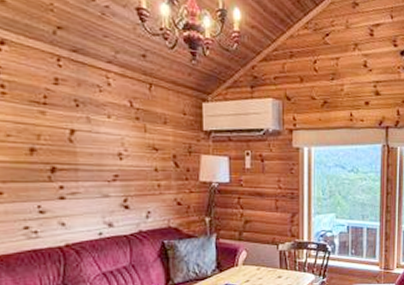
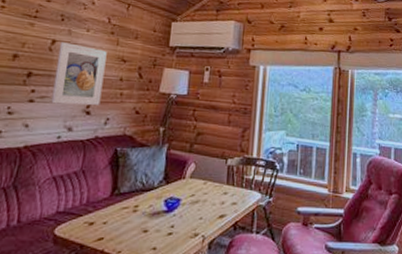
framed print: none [80,131,138,200] -> present [51,42,107,106]

